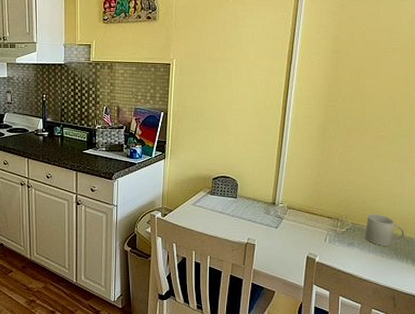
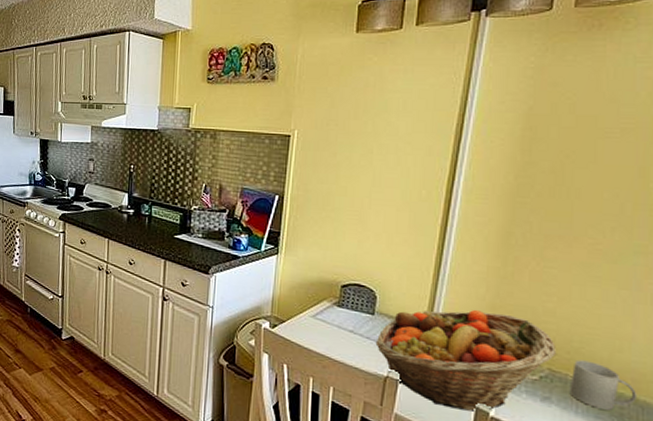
fruit basket: none [238,186,357,260] -> present [375,309,557,412]

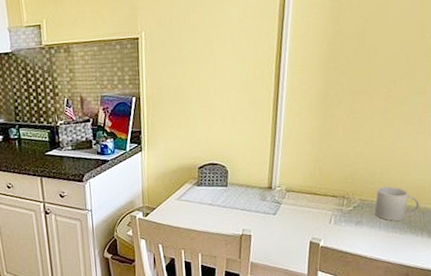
fruit basket: present [375,309,557,412] -> none [230,163,365,248]

